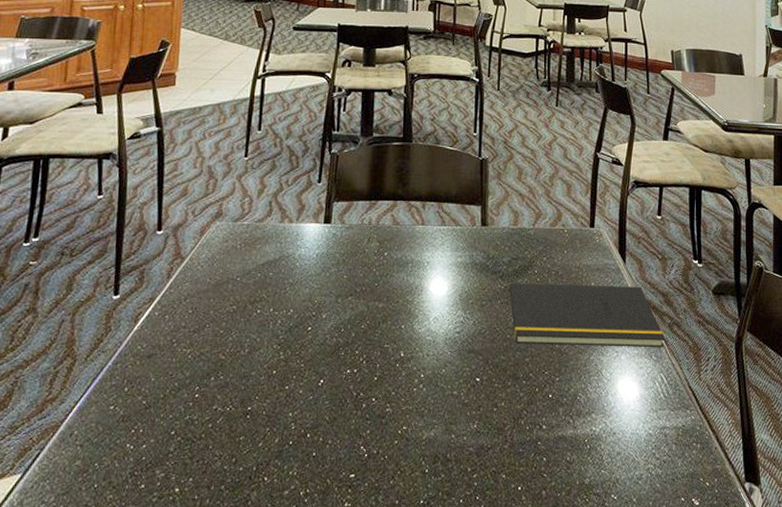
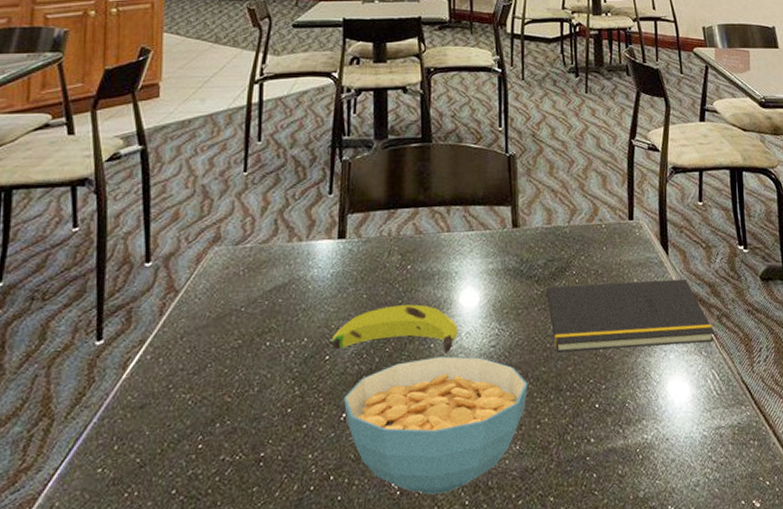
banana: none [313,288,426,335] -> present [331,304,457,353]
cereal bowl: none [322,337,488,460] -> present [344,356,528,495]

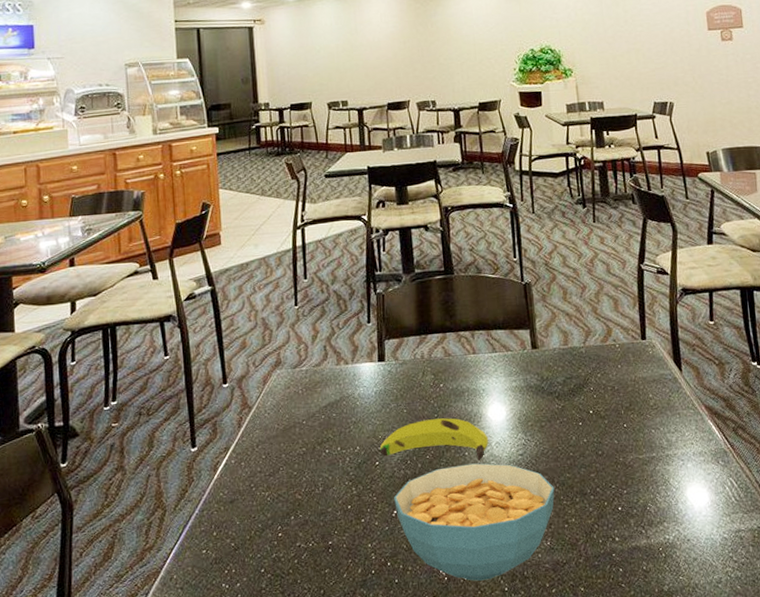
notepad: present [543,278,714,353] -> none [564,393,731,461]

